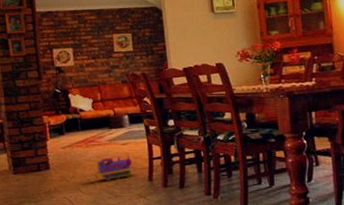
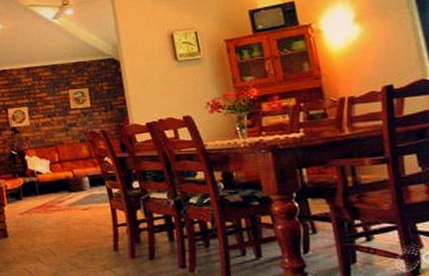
toy train: present [95,155,137,181] -> none [55,221,101,250]

